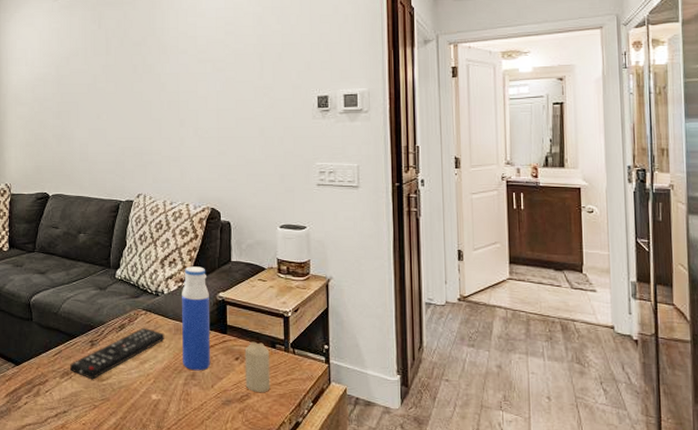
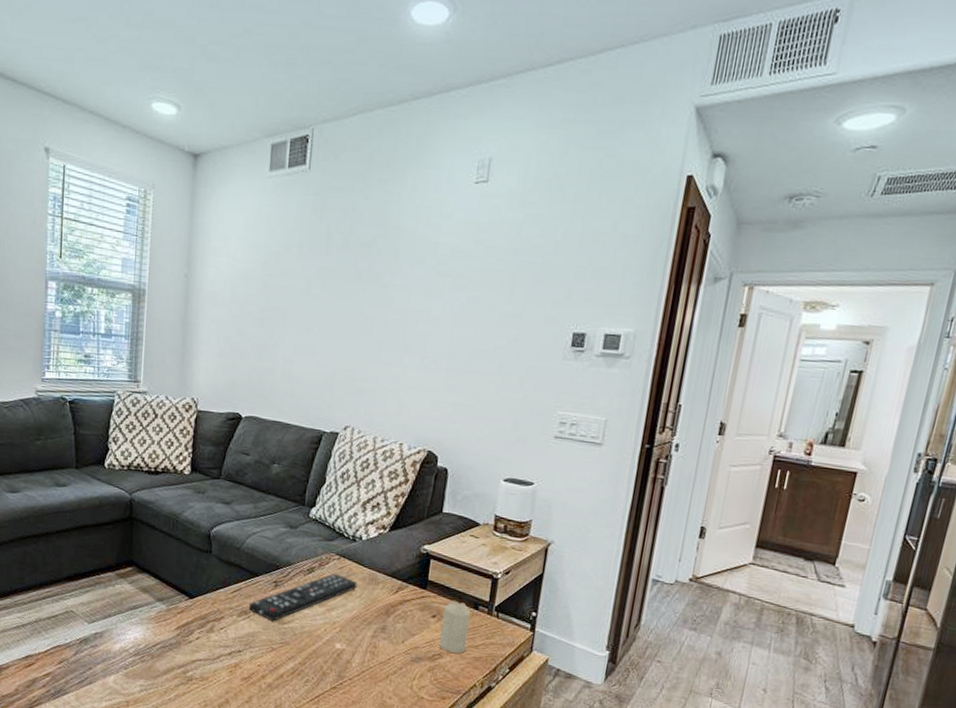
water bottle: present [182,266,210,371] -> none [374,513,414,625]

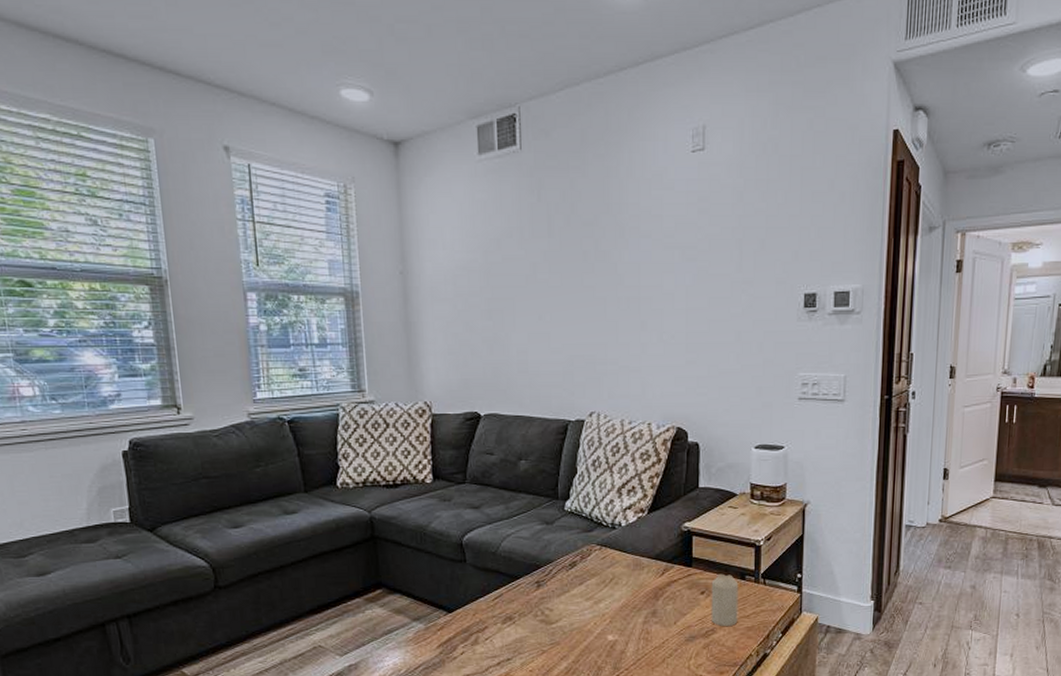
remote control: present [249,574,358,622] -> none [513,565,622,624]

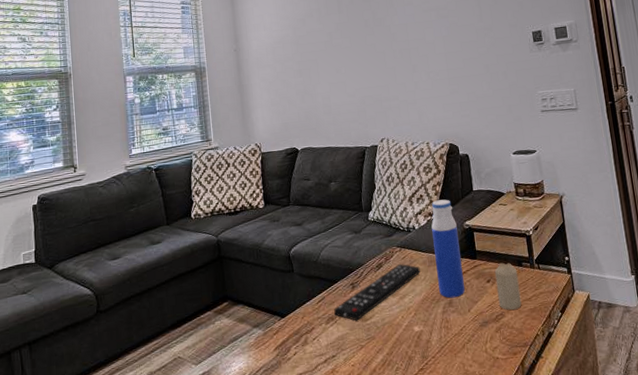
remote control: none [513,565,622,624] -> present [334,264,421,321]
water bottle: none [642,494,673,608] -> present [431,199,465,299]

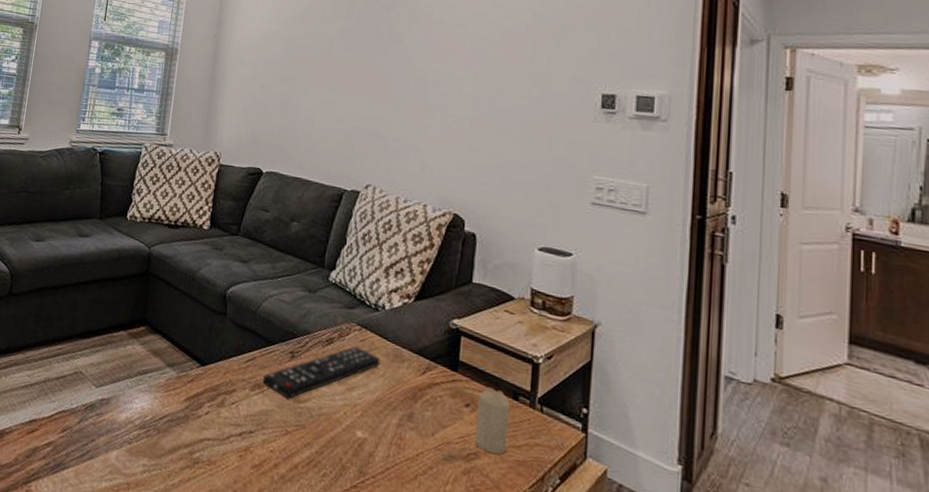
water bottle: present [431,199,465,299] -> none [399,280,441,413]

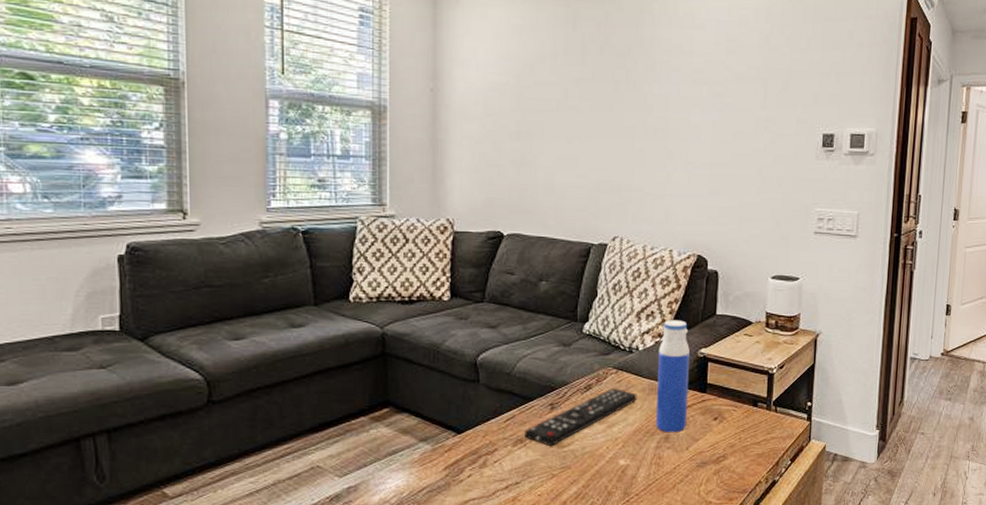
water bottle: none [399,280,441,413] -> present [656,320,690,433]
candle: present [474,386,510,455] -> none [722,400,751,452]

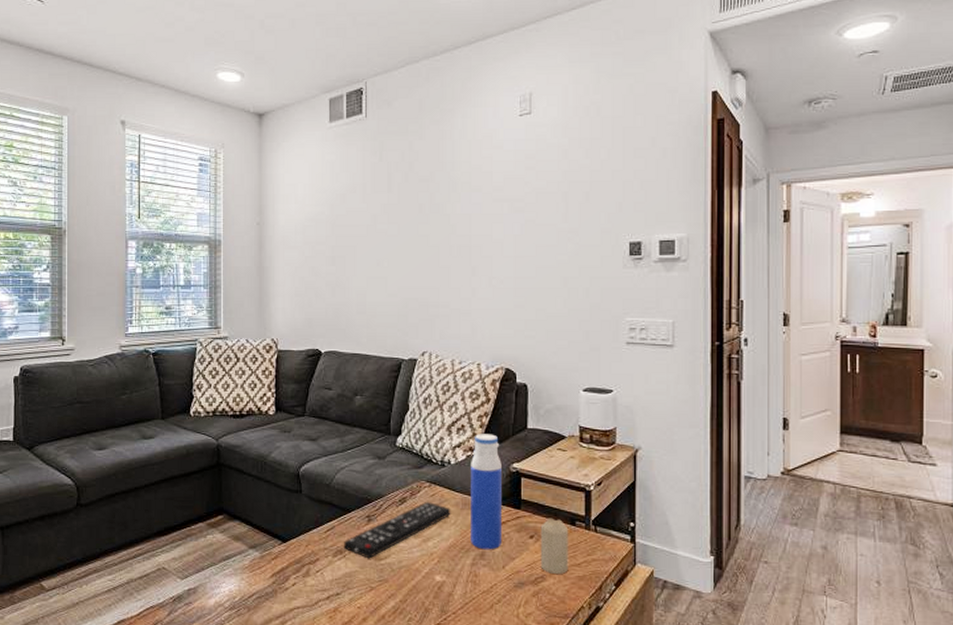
candle: none [722,400,751,452] -> present [540,517,569,574]

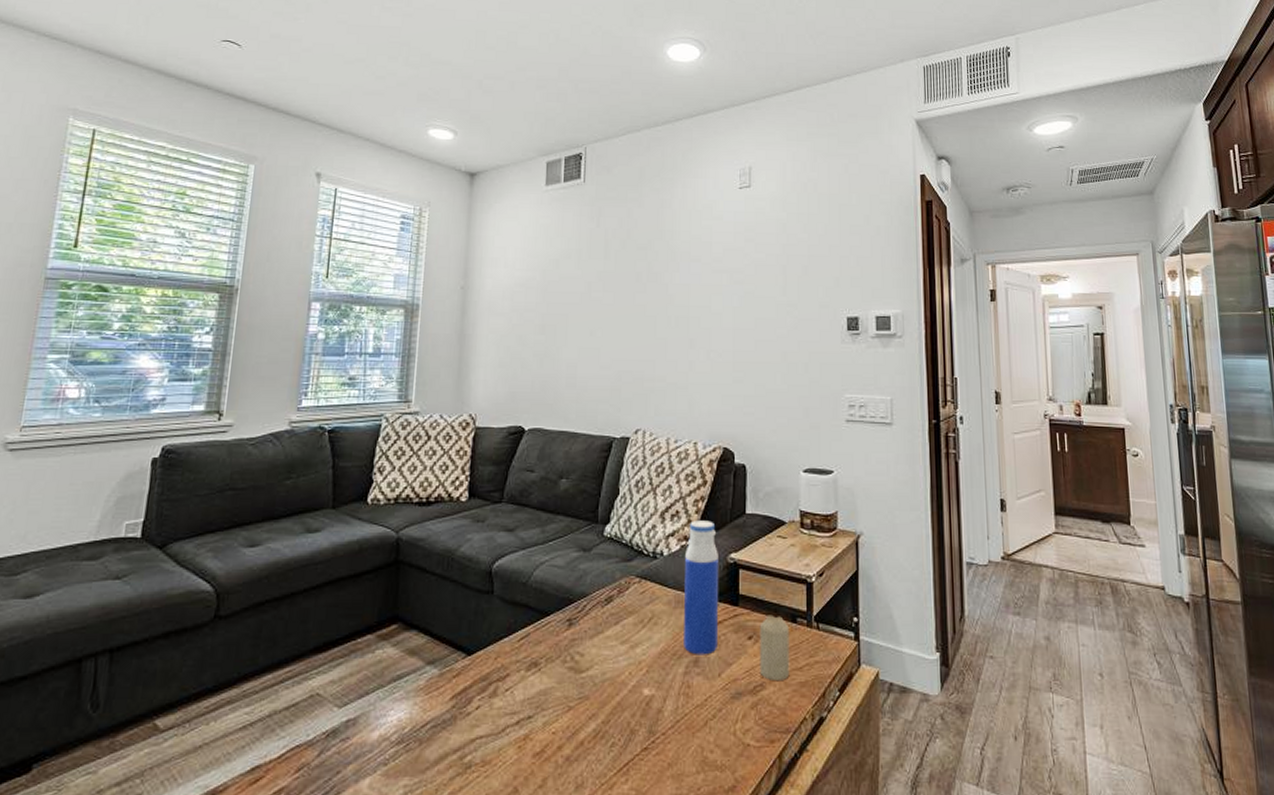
remote control: present [344,502,451,559] -> none [539,601,663,672]

